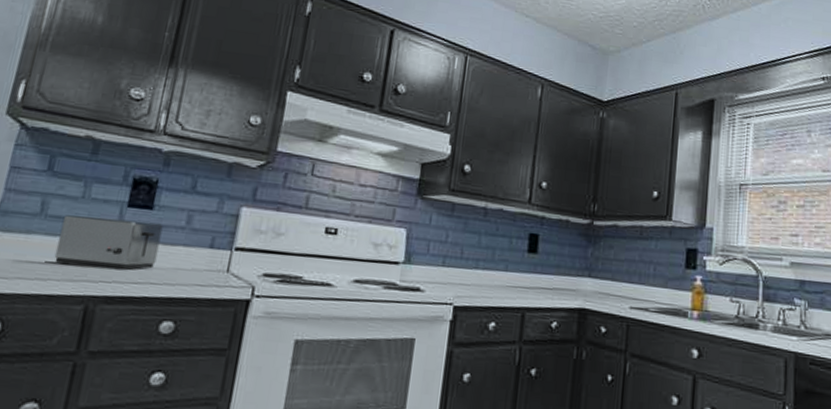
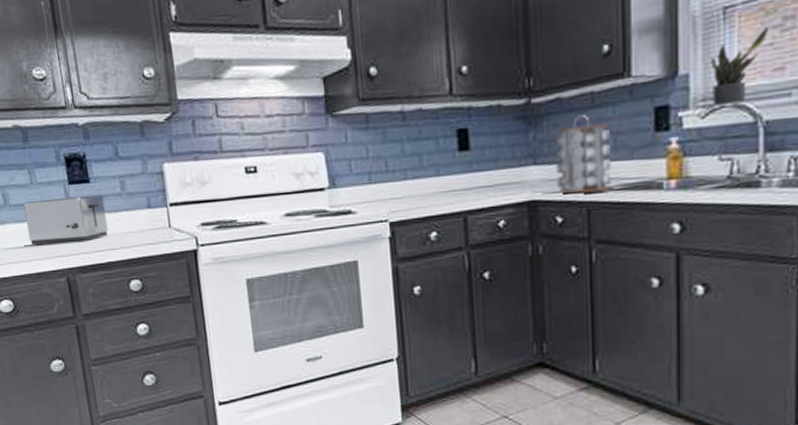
spice rack: none [605,242,653,312] -> present [554,115,612,195]
potted plant: none [728,204,770,259] -> present [711,25,770,105]

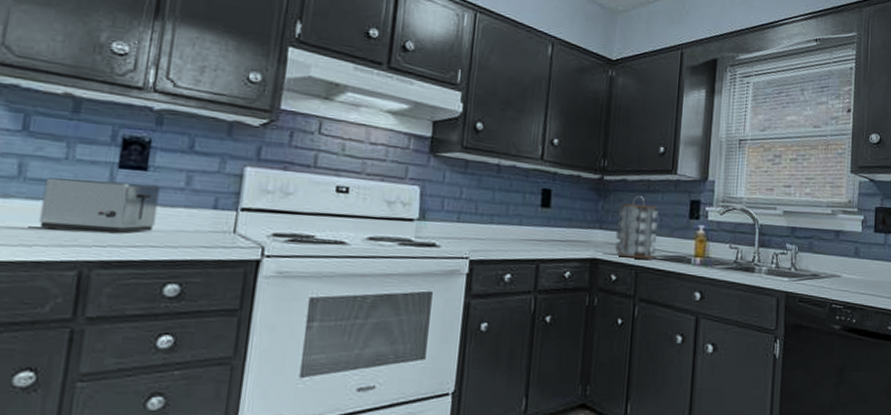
potted plant: present [711,25,770,105] -> none [728,158,766,208]

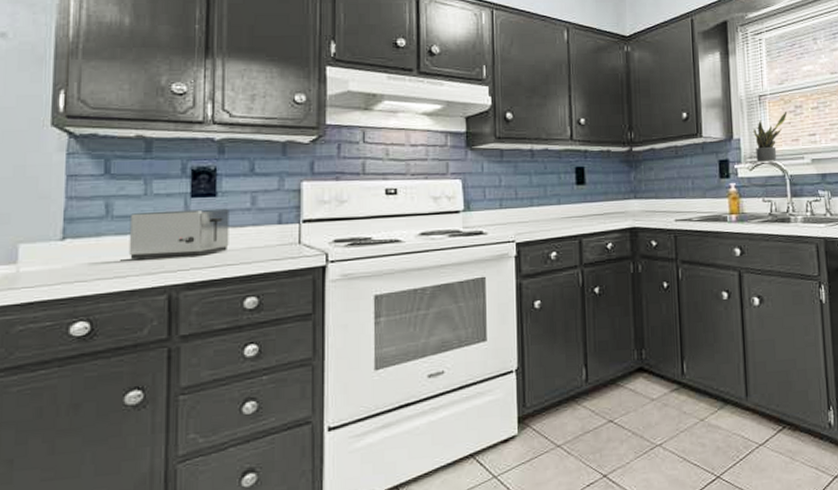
spice rack: present [615,196,659,260] -> none [649,162,692,224]
potted plant: none [728,158,766,208] -> present [753,110,788,162]

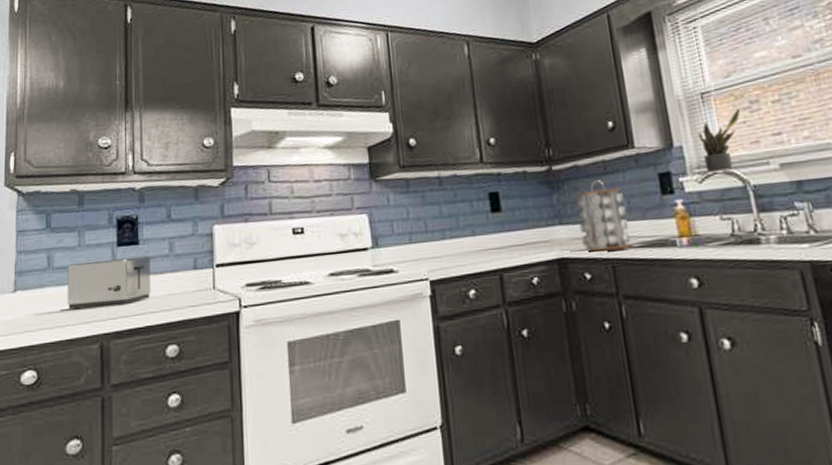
spice rack: none [649,162,692,224] -> present [575,180,632,253]

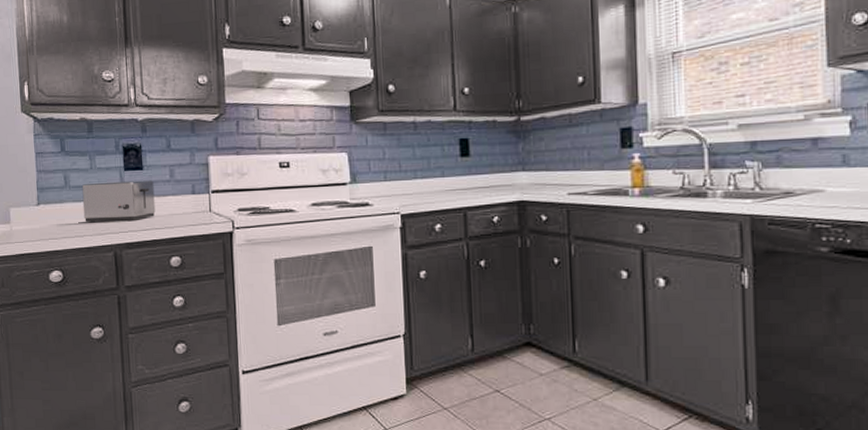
spice rack: present [575,180,632,253] -> none [539,132,587,198]
potted plant: present [698,107,741,172] -> none [664,68,709,129]

